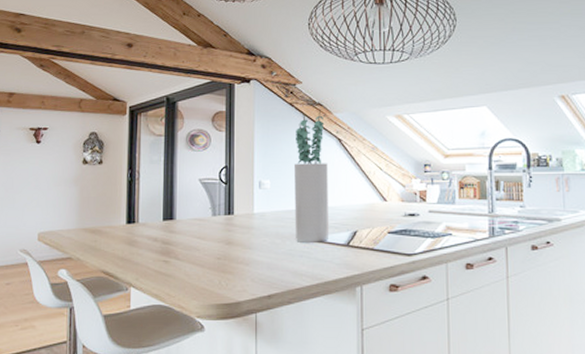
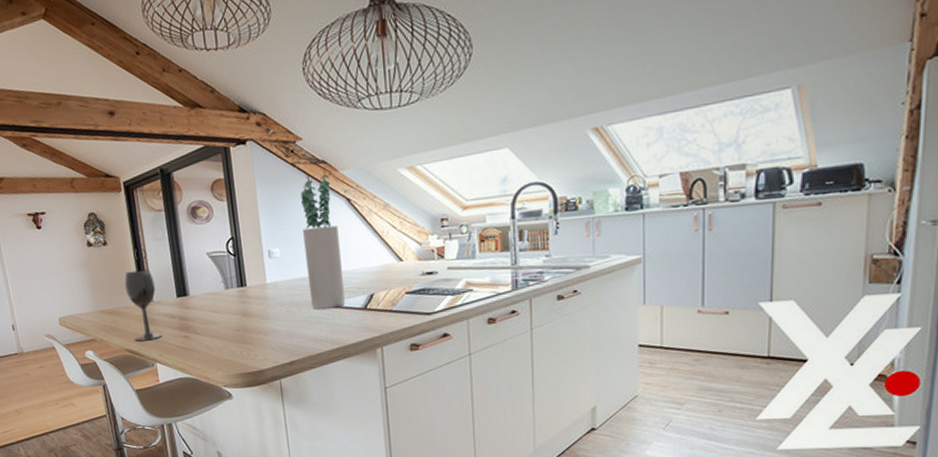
wine glass: none [112,191,144,263] -> present [124,269,163,342]

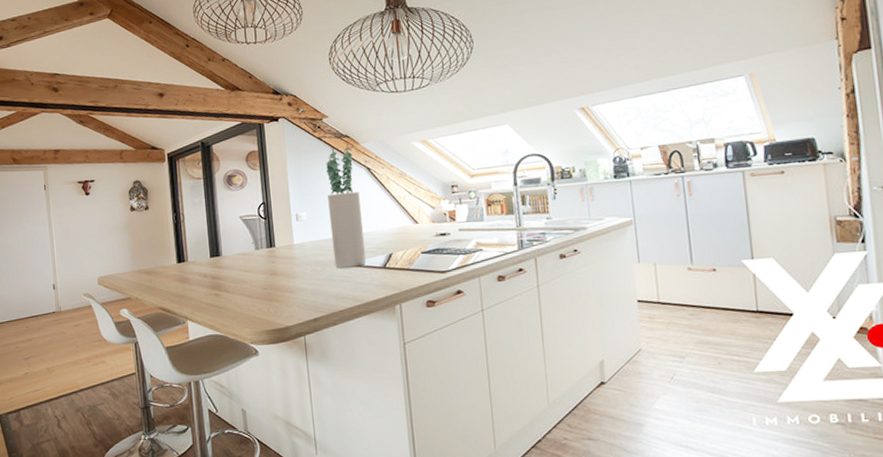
wine glass: present [124,269,163,342] -> none [162,232,195,300]

